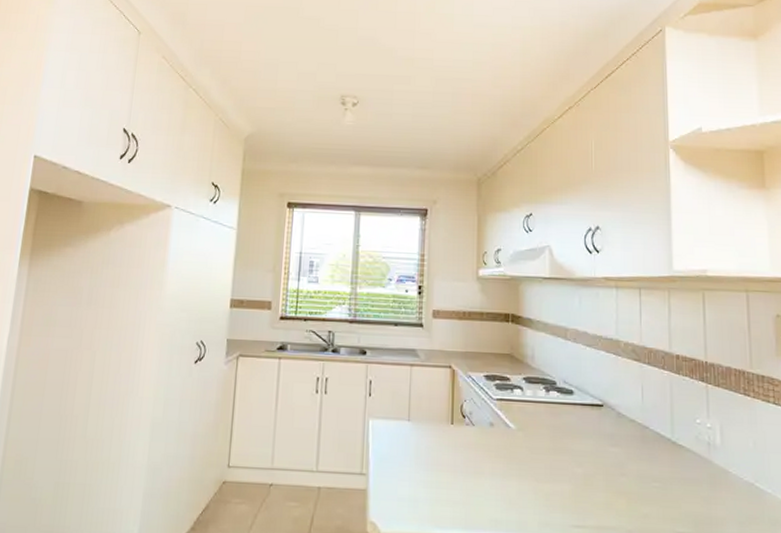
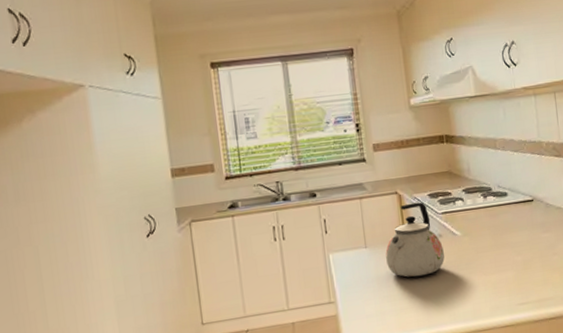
kettle: none [429,381,495,467] -> present [385,202,445,277]

